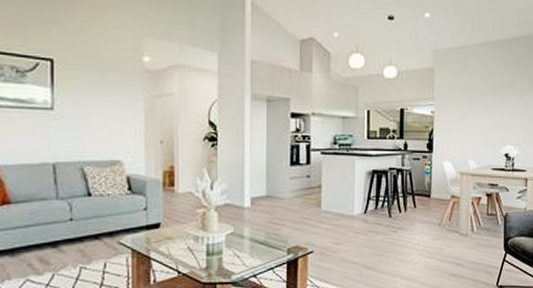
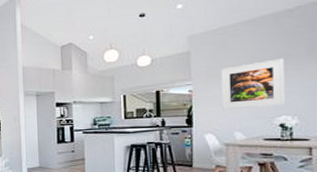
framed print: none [459,86,511,136] -> present [221,58,285,110]

